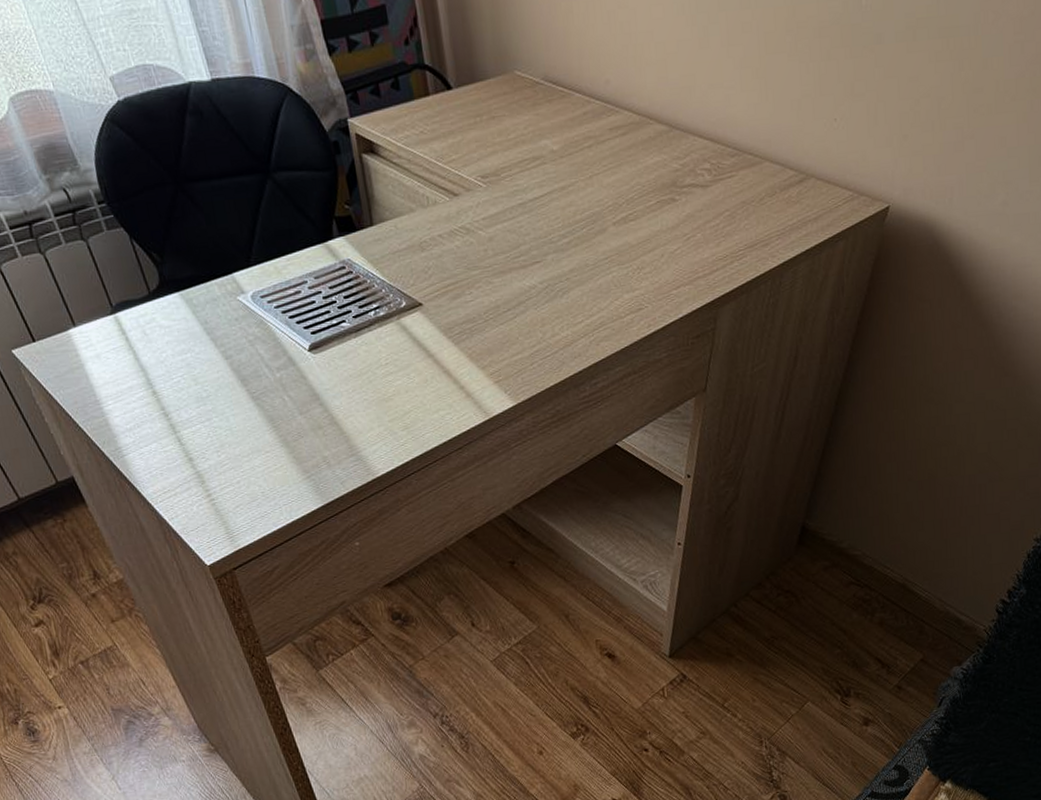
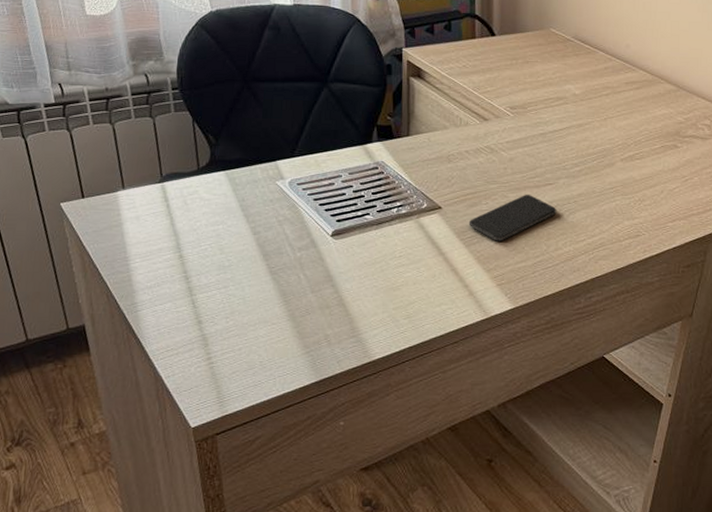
smartphone: none [454,277,549,335] -> present [468,195,557,242]

